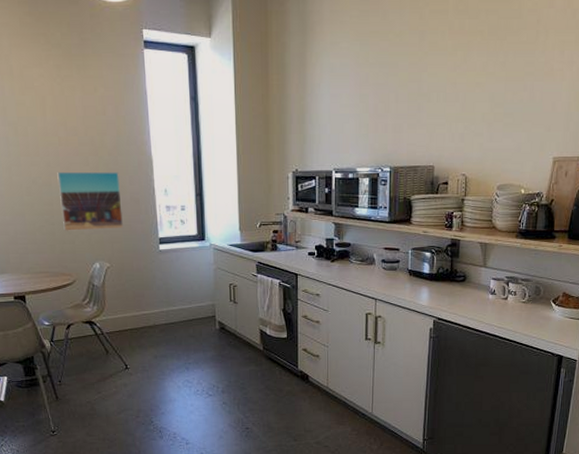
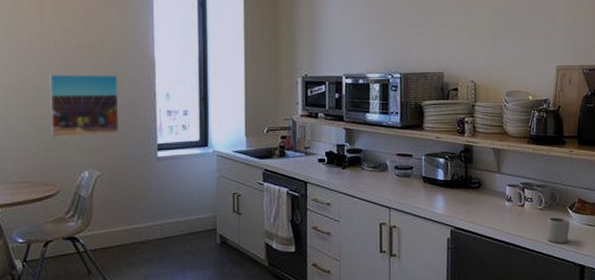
cup: none [527,310,552,335] -> present [546,217,570,244]

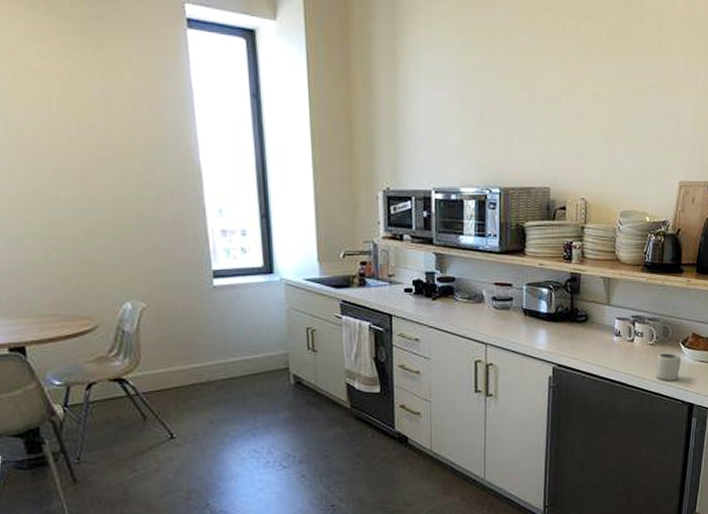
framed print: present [49,74,119,137] -> none [68,182,163,261]

